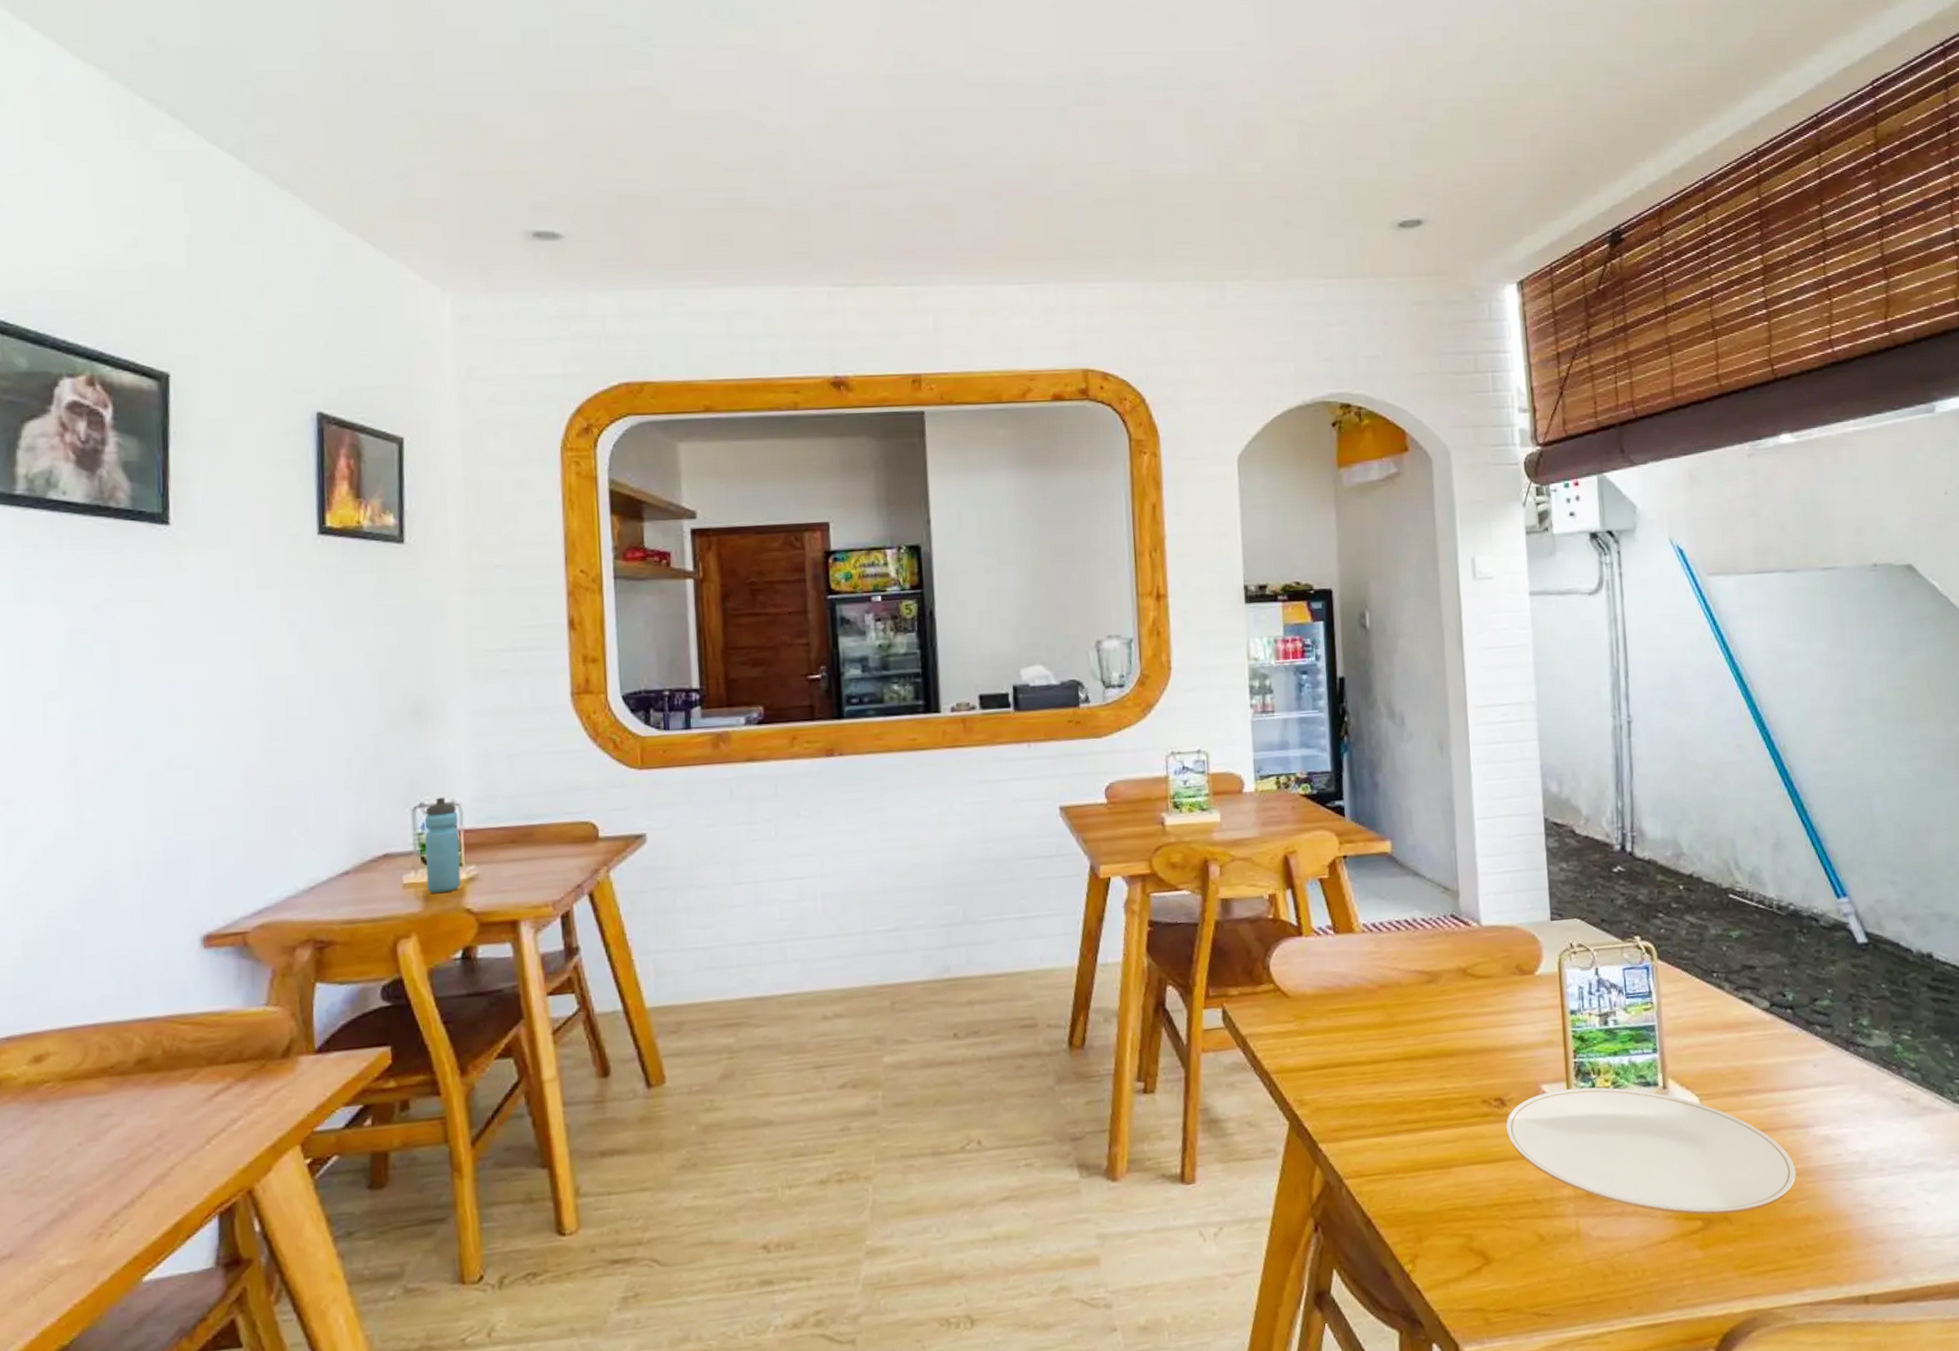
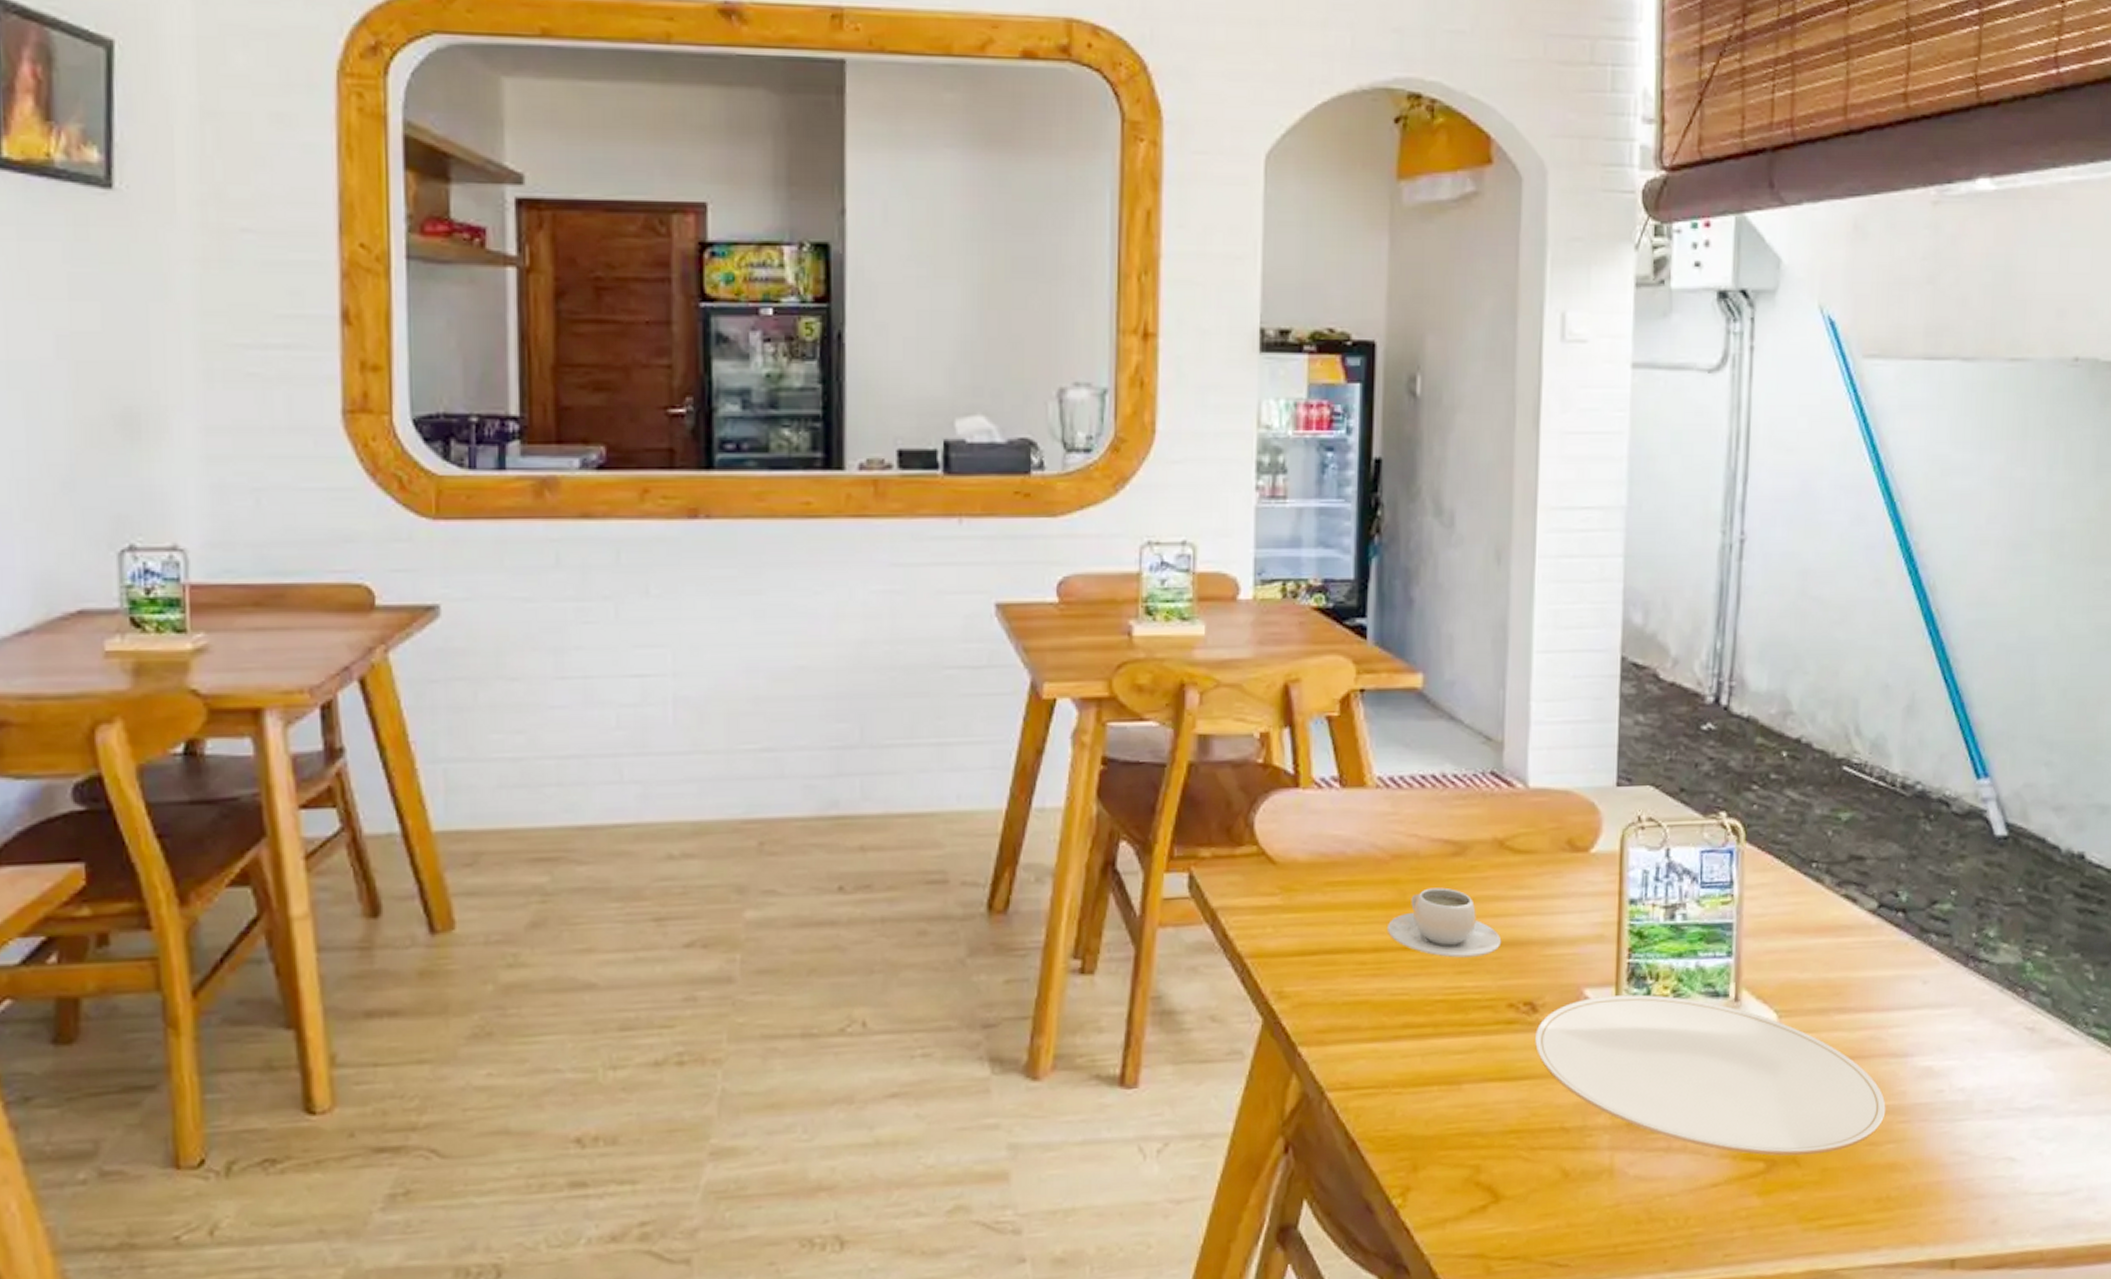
water bottle: present [424,797,461,894] -> none [135,539,185,668]
teacup: none [1380,1009,1472,1066] -> present [1386,887,1502,958]

